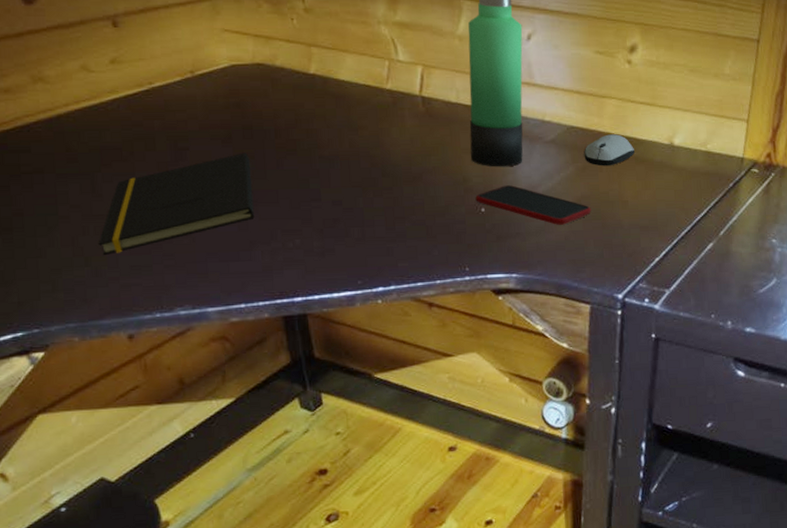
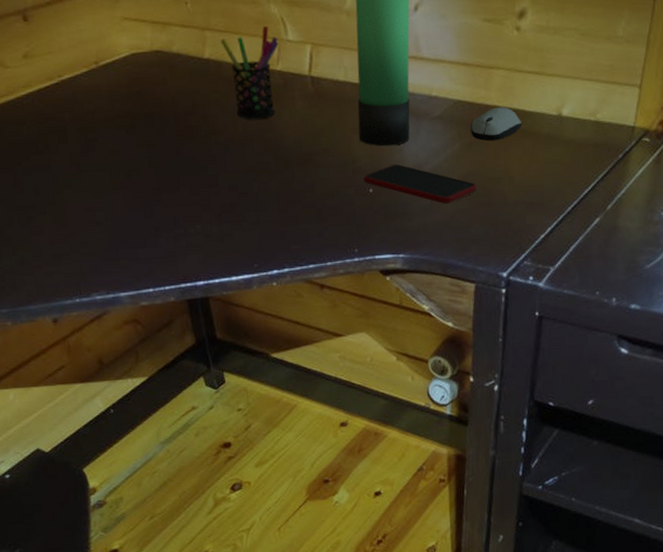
notepad: present [97,152,255,256] -> none [22,141,159,246]
pen holder: none [327,45,388,135] -> present [220,25,279,120]

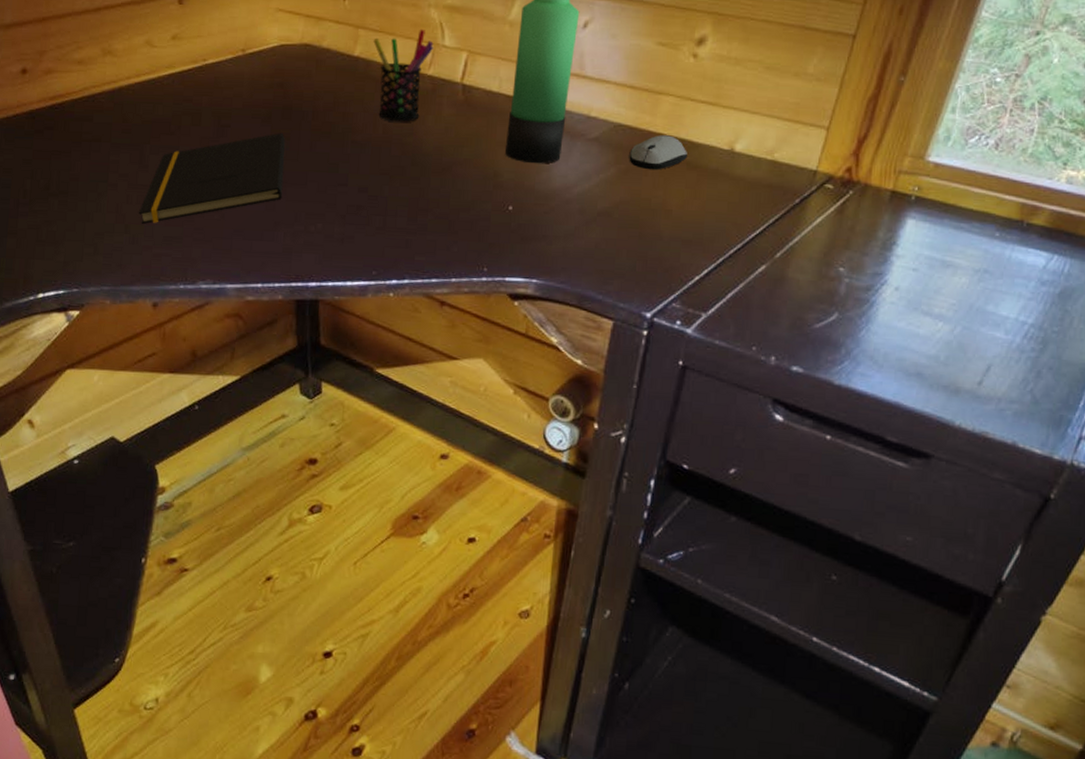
notepad: none [22,141,159,246] -> present [138,132,285,225]
smartphone: present [363,164,477,204] -> none [504,183,629,231]

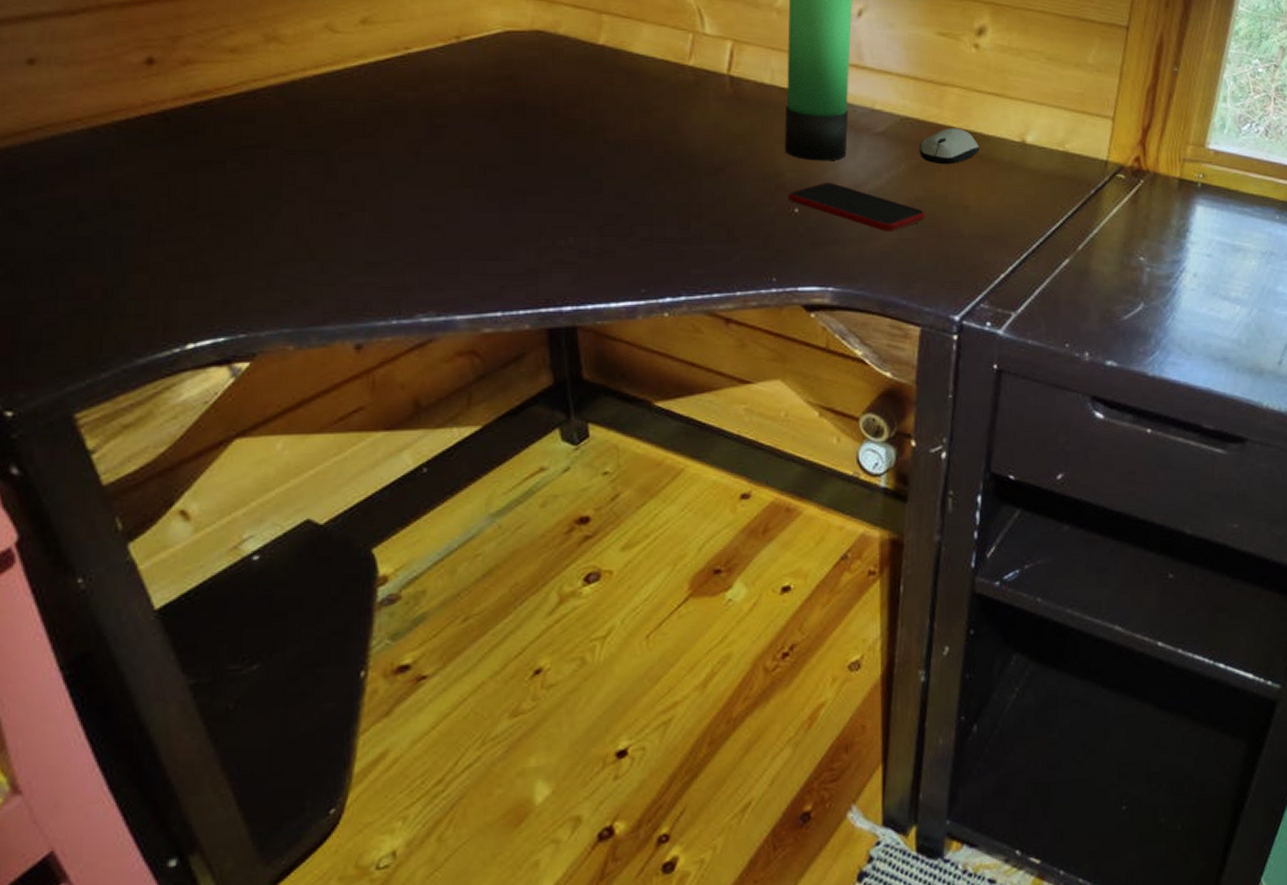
notepad: present [138,132,285,225] -> none [327,132,521,249]
pen holder: present [373,29,434,122] -> none [620,15,692,118]
smartphone: none [504,183,629,231] -> present [788,183,926,231]

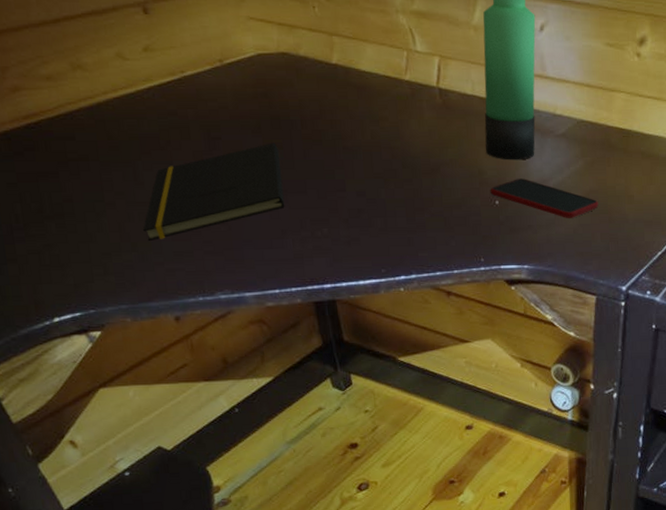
notepad: none [327,132,521,249] -> present [142,142,285,242]
computer mouse: present [919,128,979,165] -> none [593,129,641,161]

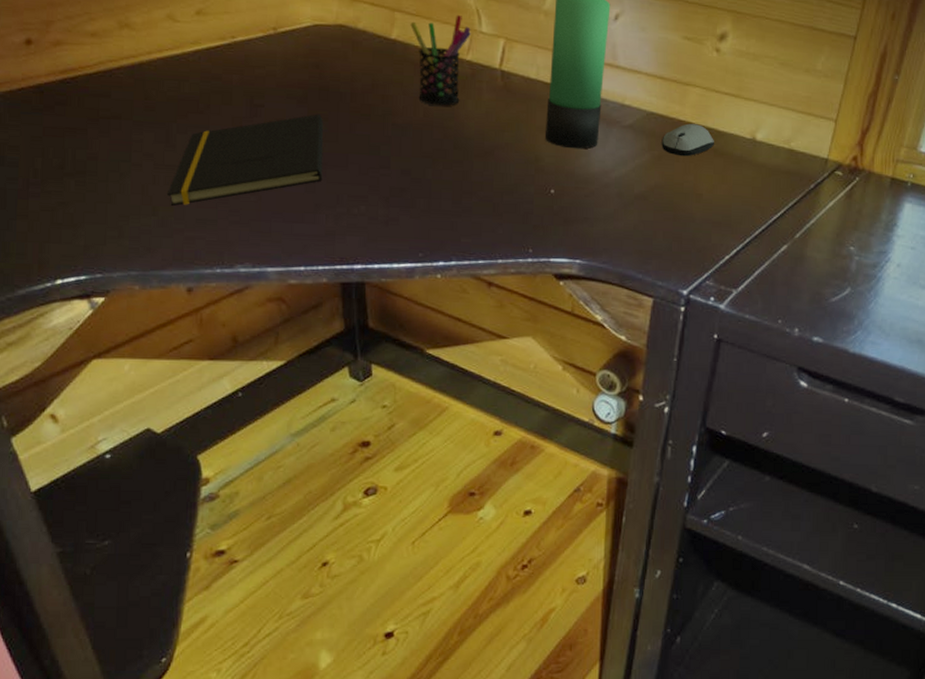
pen holder: none [348,35,407,127] -> present [410,14,471,106]
smartphone: present [490,178,599,218] -> none [546,168,664,214]
computer mouse: none [593,129,641,161] -> present [661,123,714,157]

